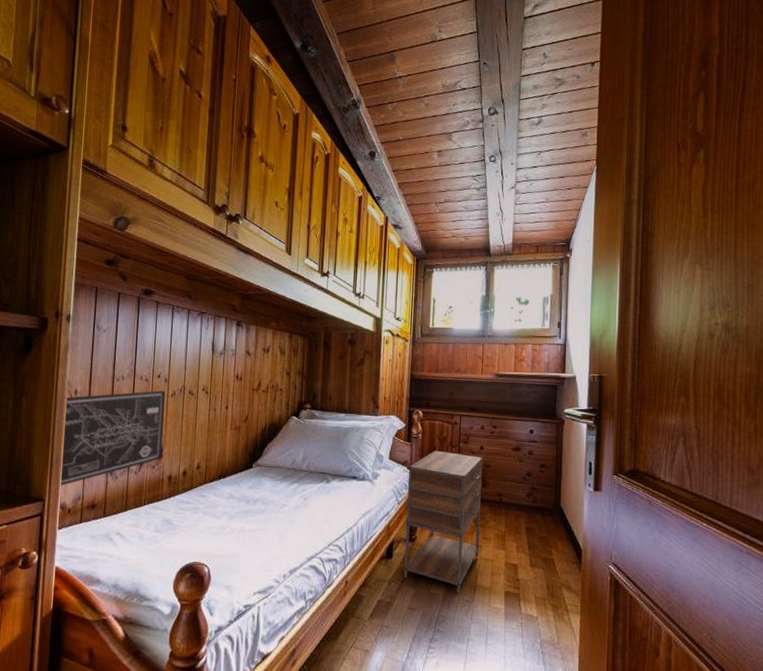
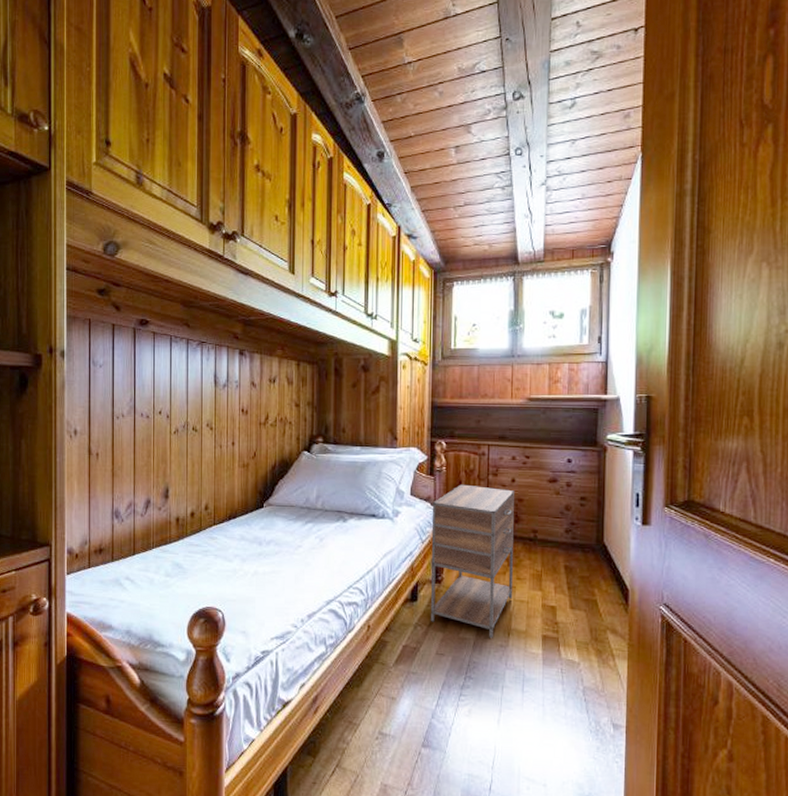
wall art: present [61,390,166,486] -> none [64,427,169,530]

